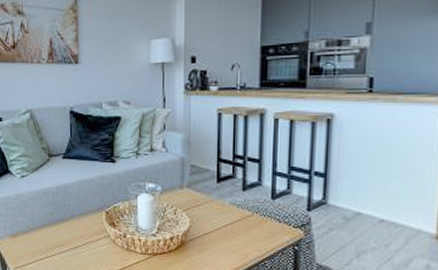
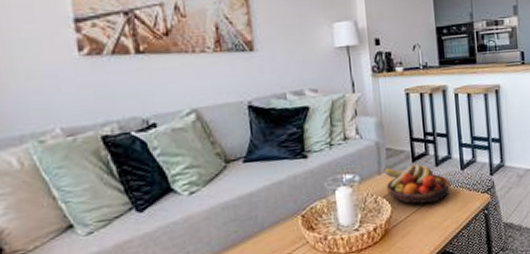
fruit bowl: none [186,183,258,226] -> present [384,163,451,204]

